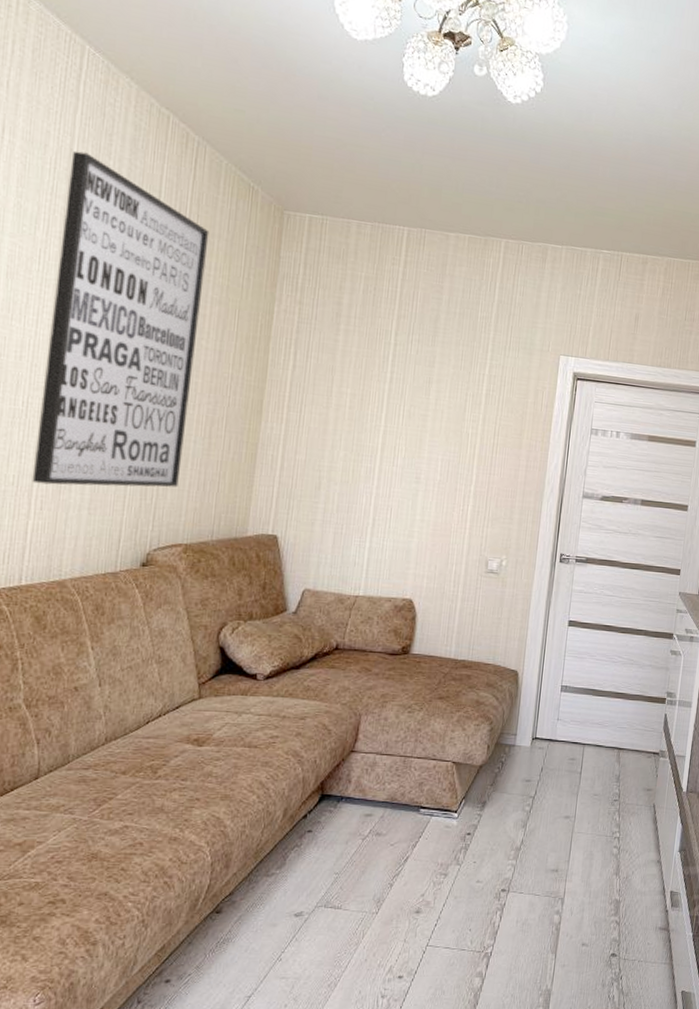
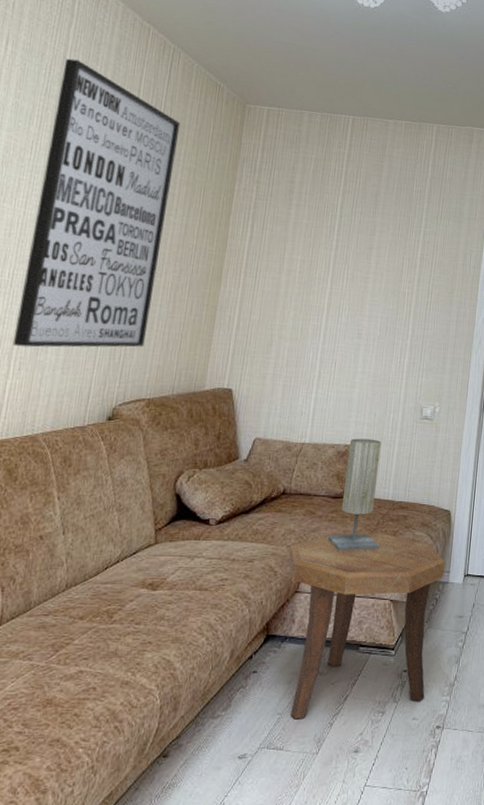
side table: none [342,691,512,879] -> present [287,533,445,720]
table lamp: none [384,591,443,711] -> present [327,438,382,551]

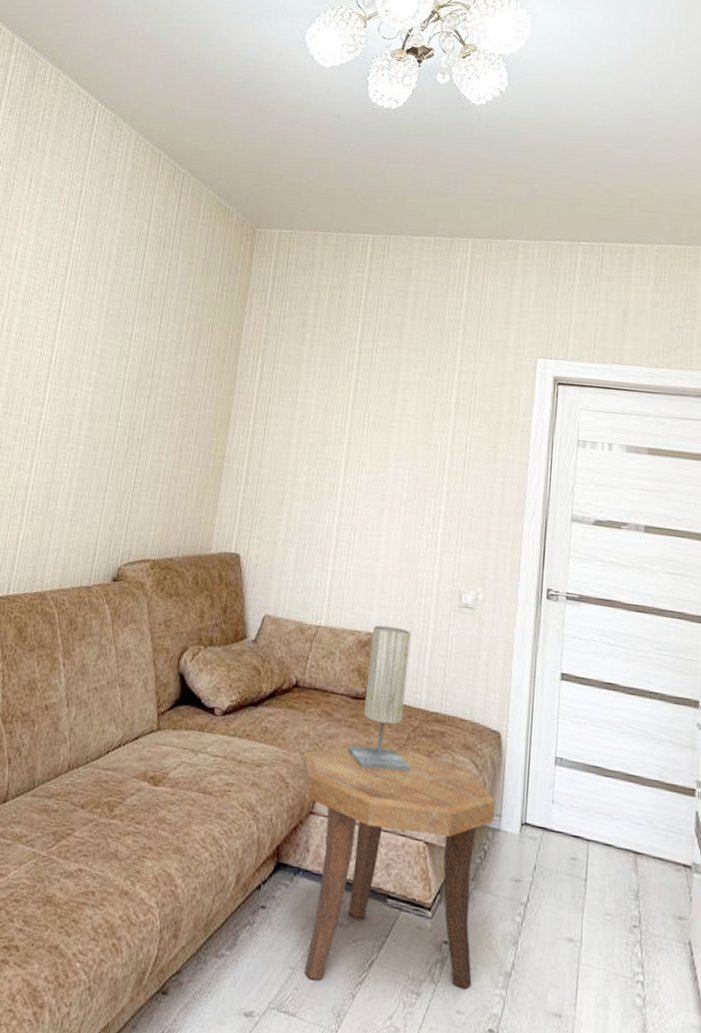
wall art: present [12,58,181,348] -> none [26,192,190,501]

